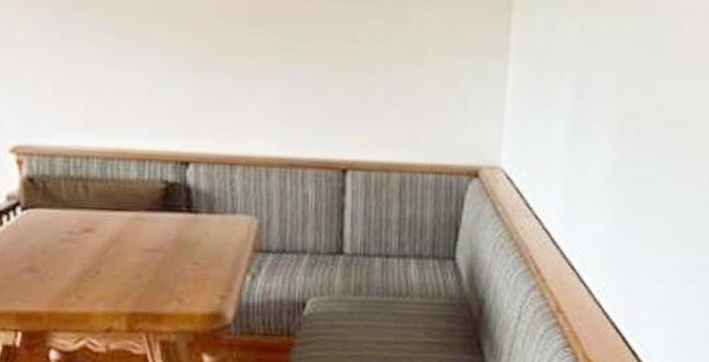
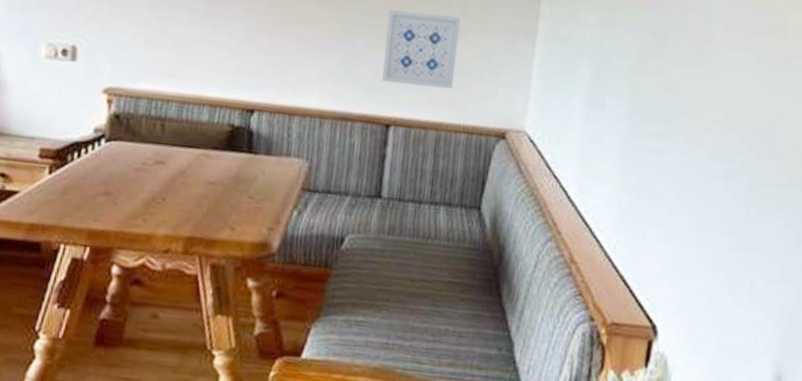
wall art: none [333,30,421,123] -> present [382,9,461,89]

